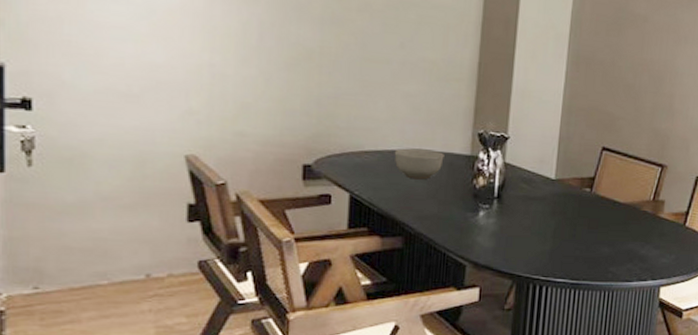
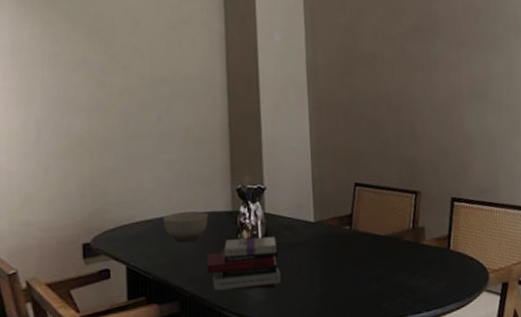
books: none [436,183,513,237] -> present [206,236,281,291]

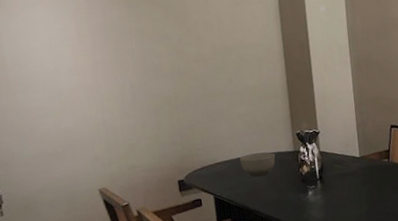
books: present [206,236,281,291] -> none [275,169,336,213]

